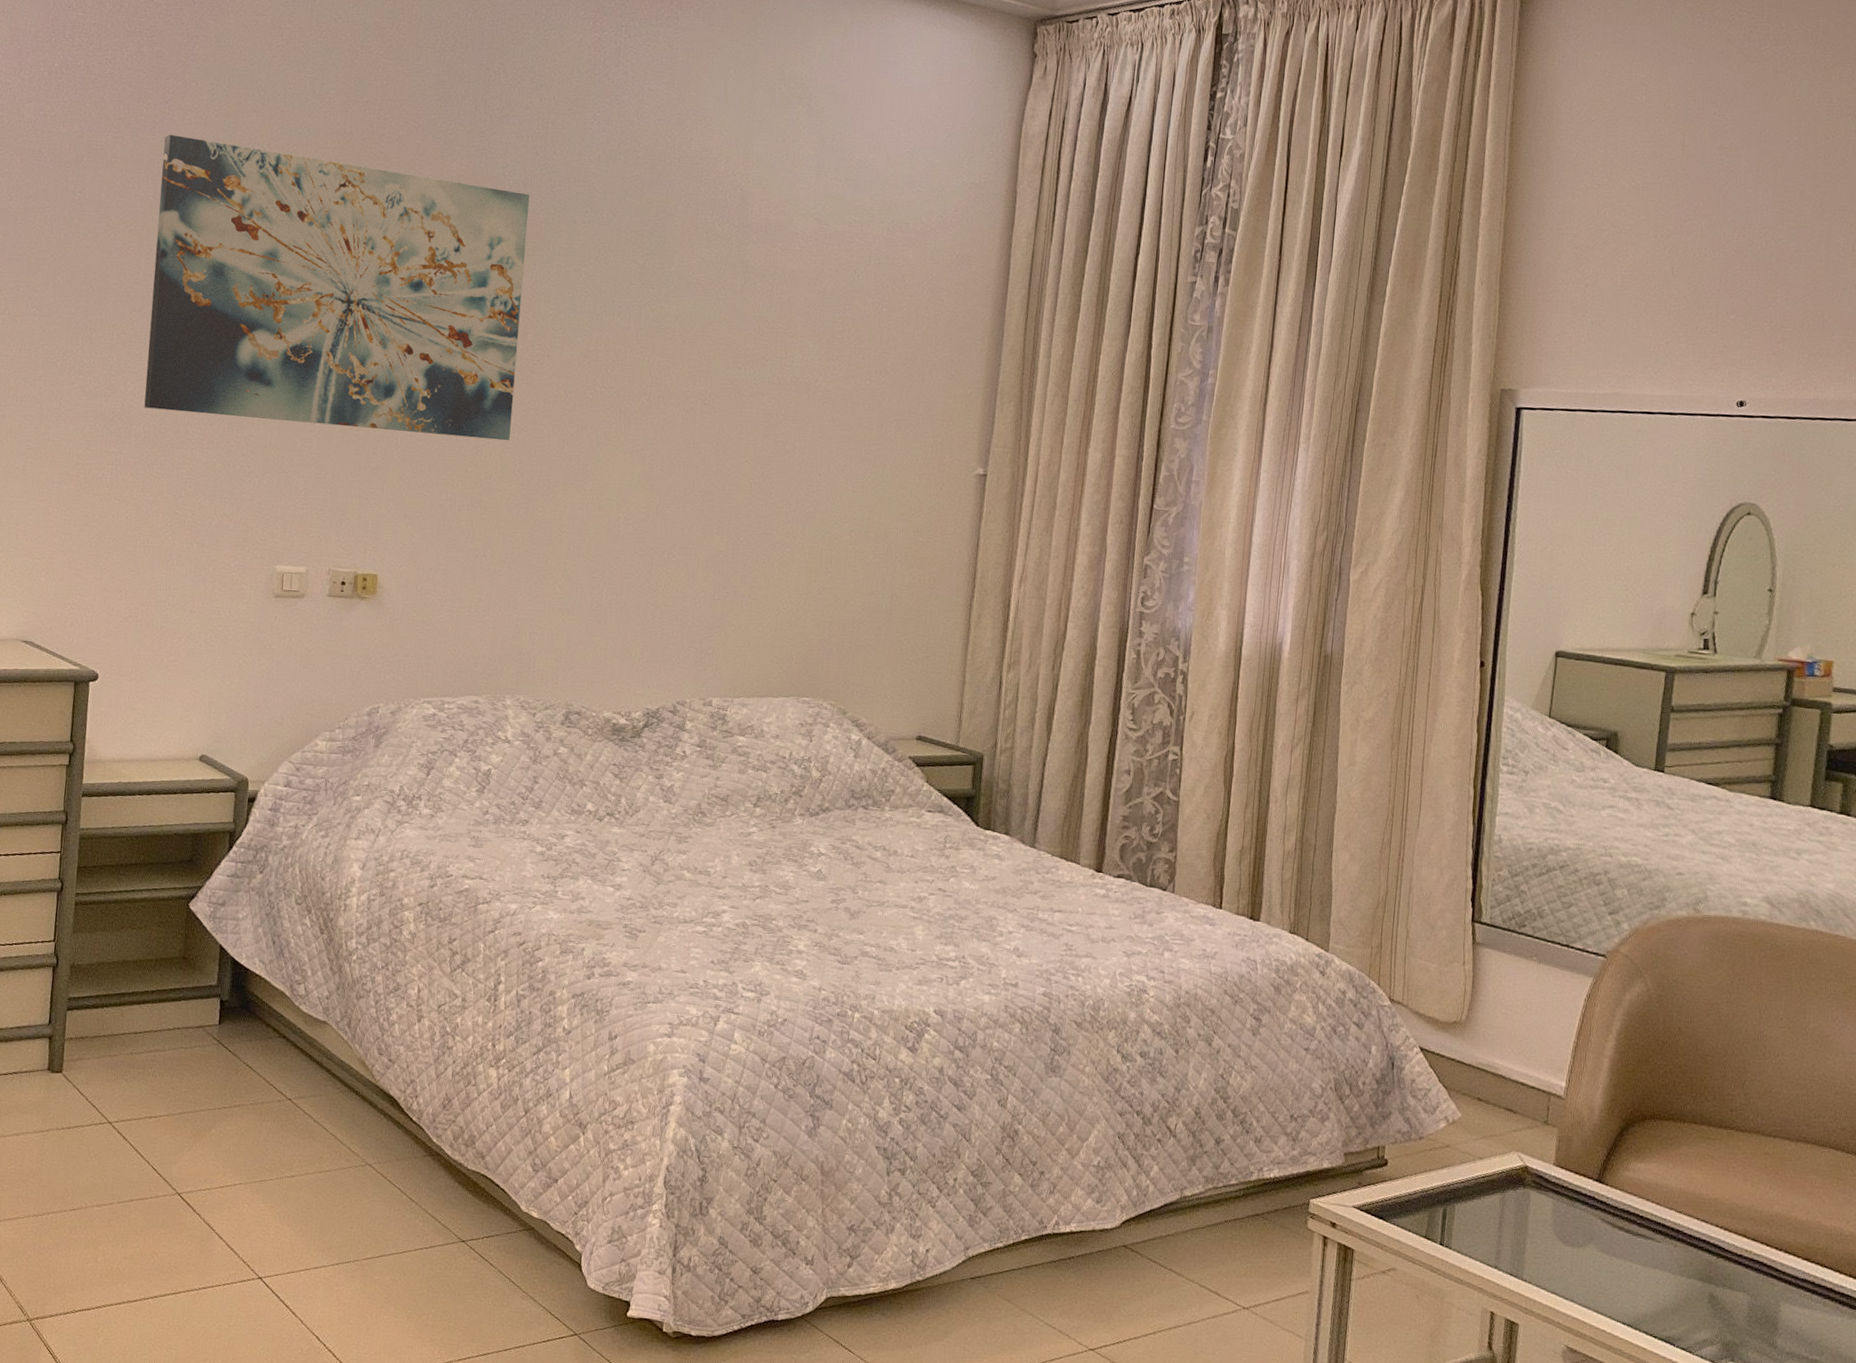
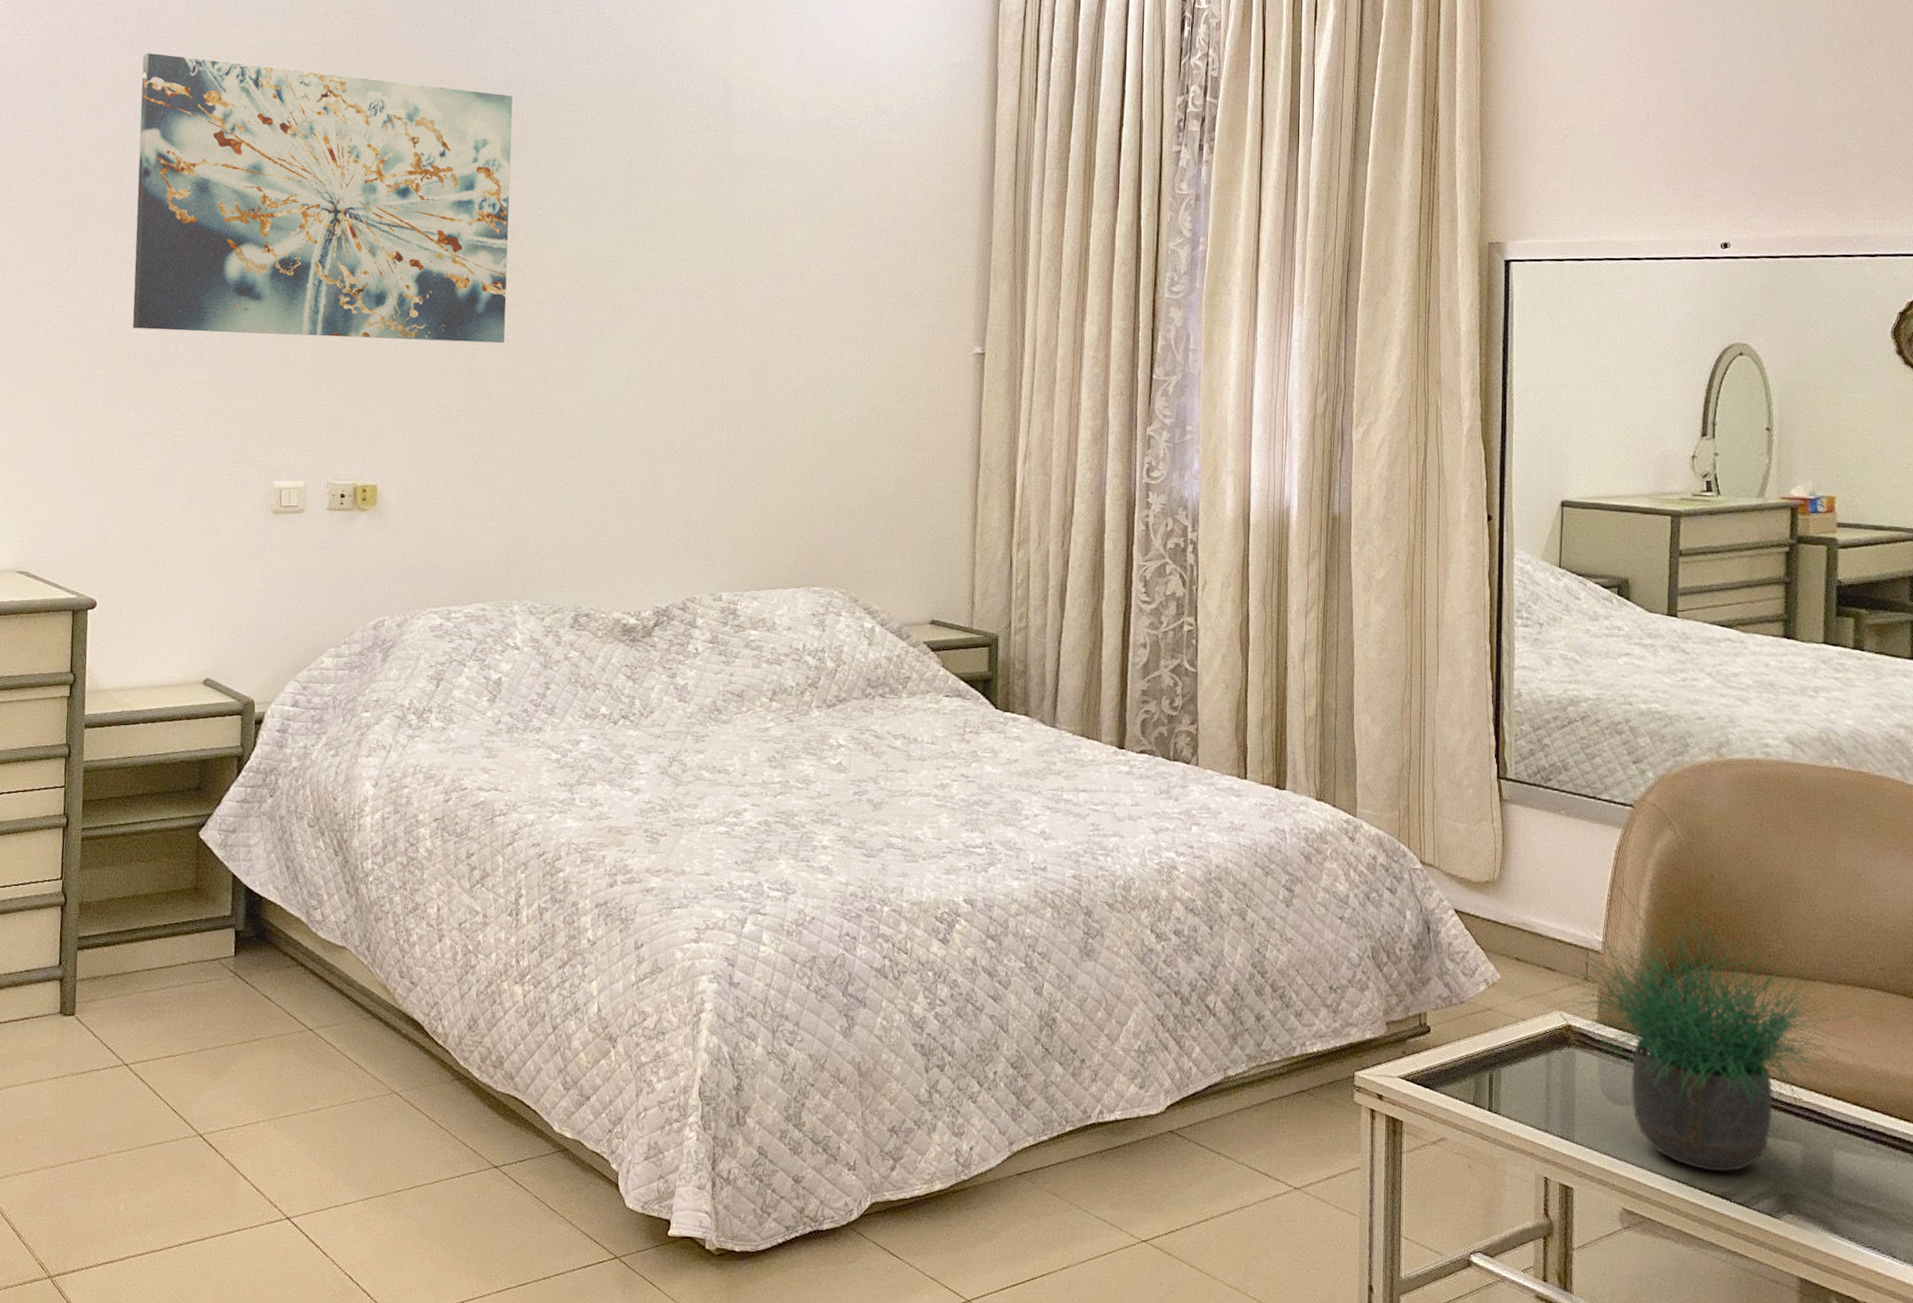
potted plant: none [1498,1025,1809,1318] -> present [1540,875,1854,1172]

